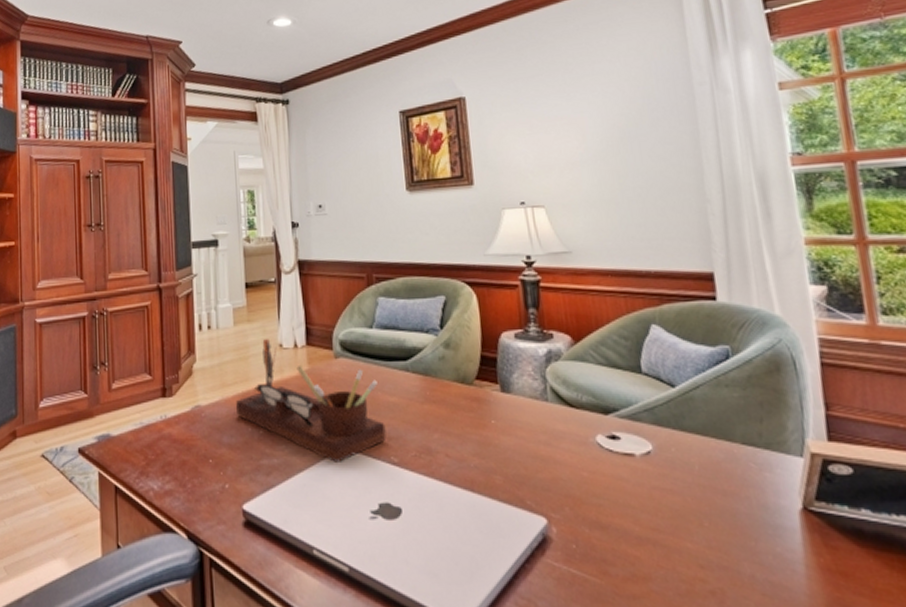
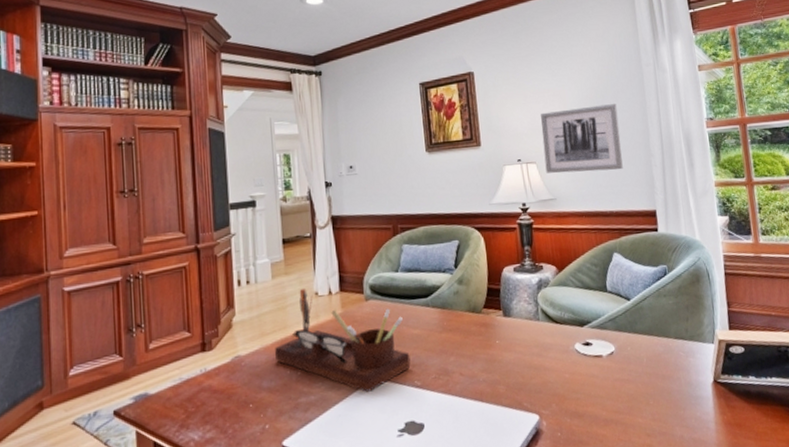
wall art: none [551,134,665,221] -> present [541,104,623,174]

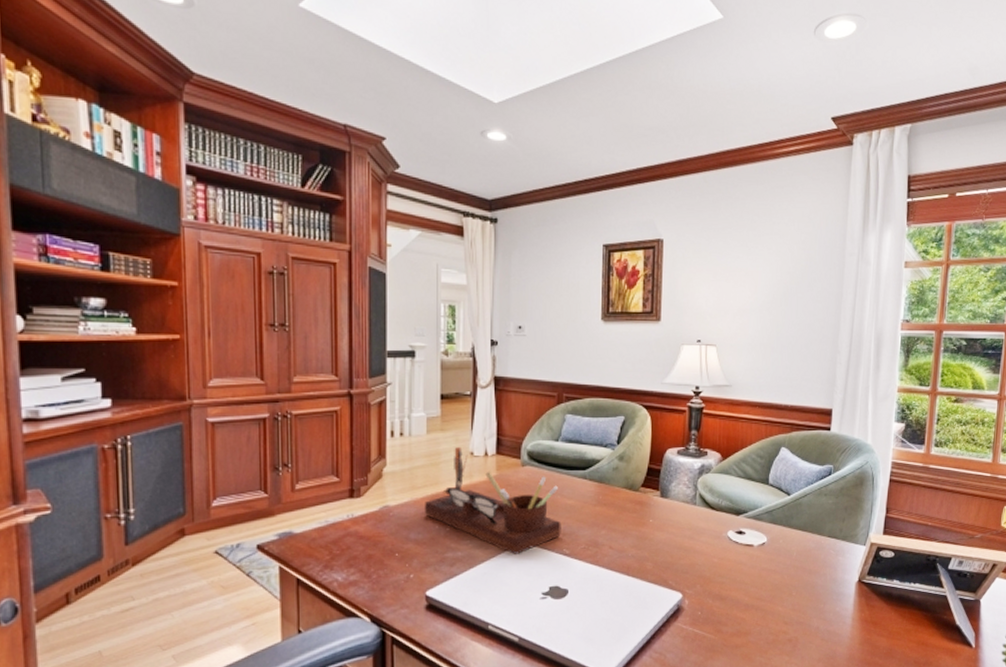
wall art: present [541,104,623,174] -> none [725,292,811,364]

